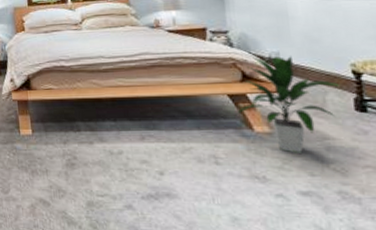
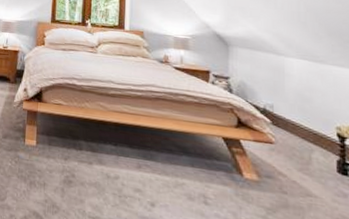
indoor plant: present [234,56,339,153] -> none [226,105,325,206]

